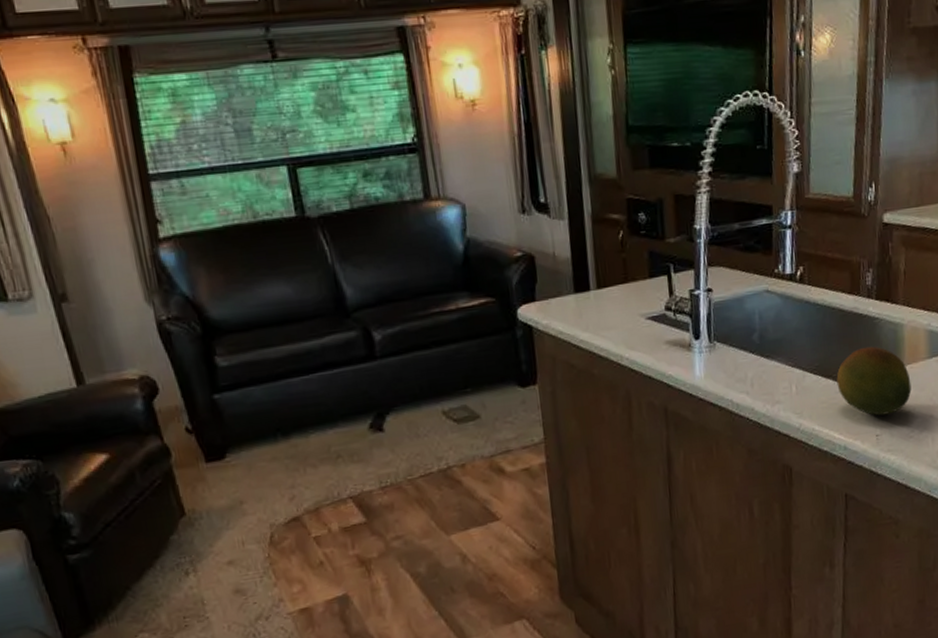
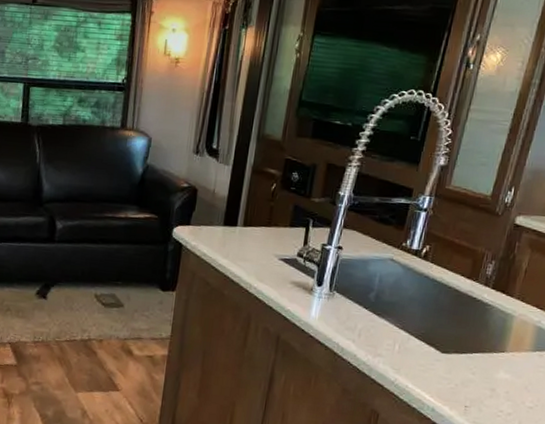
fruit: present [836,346,912,416] -> none [437,327,510,391]

